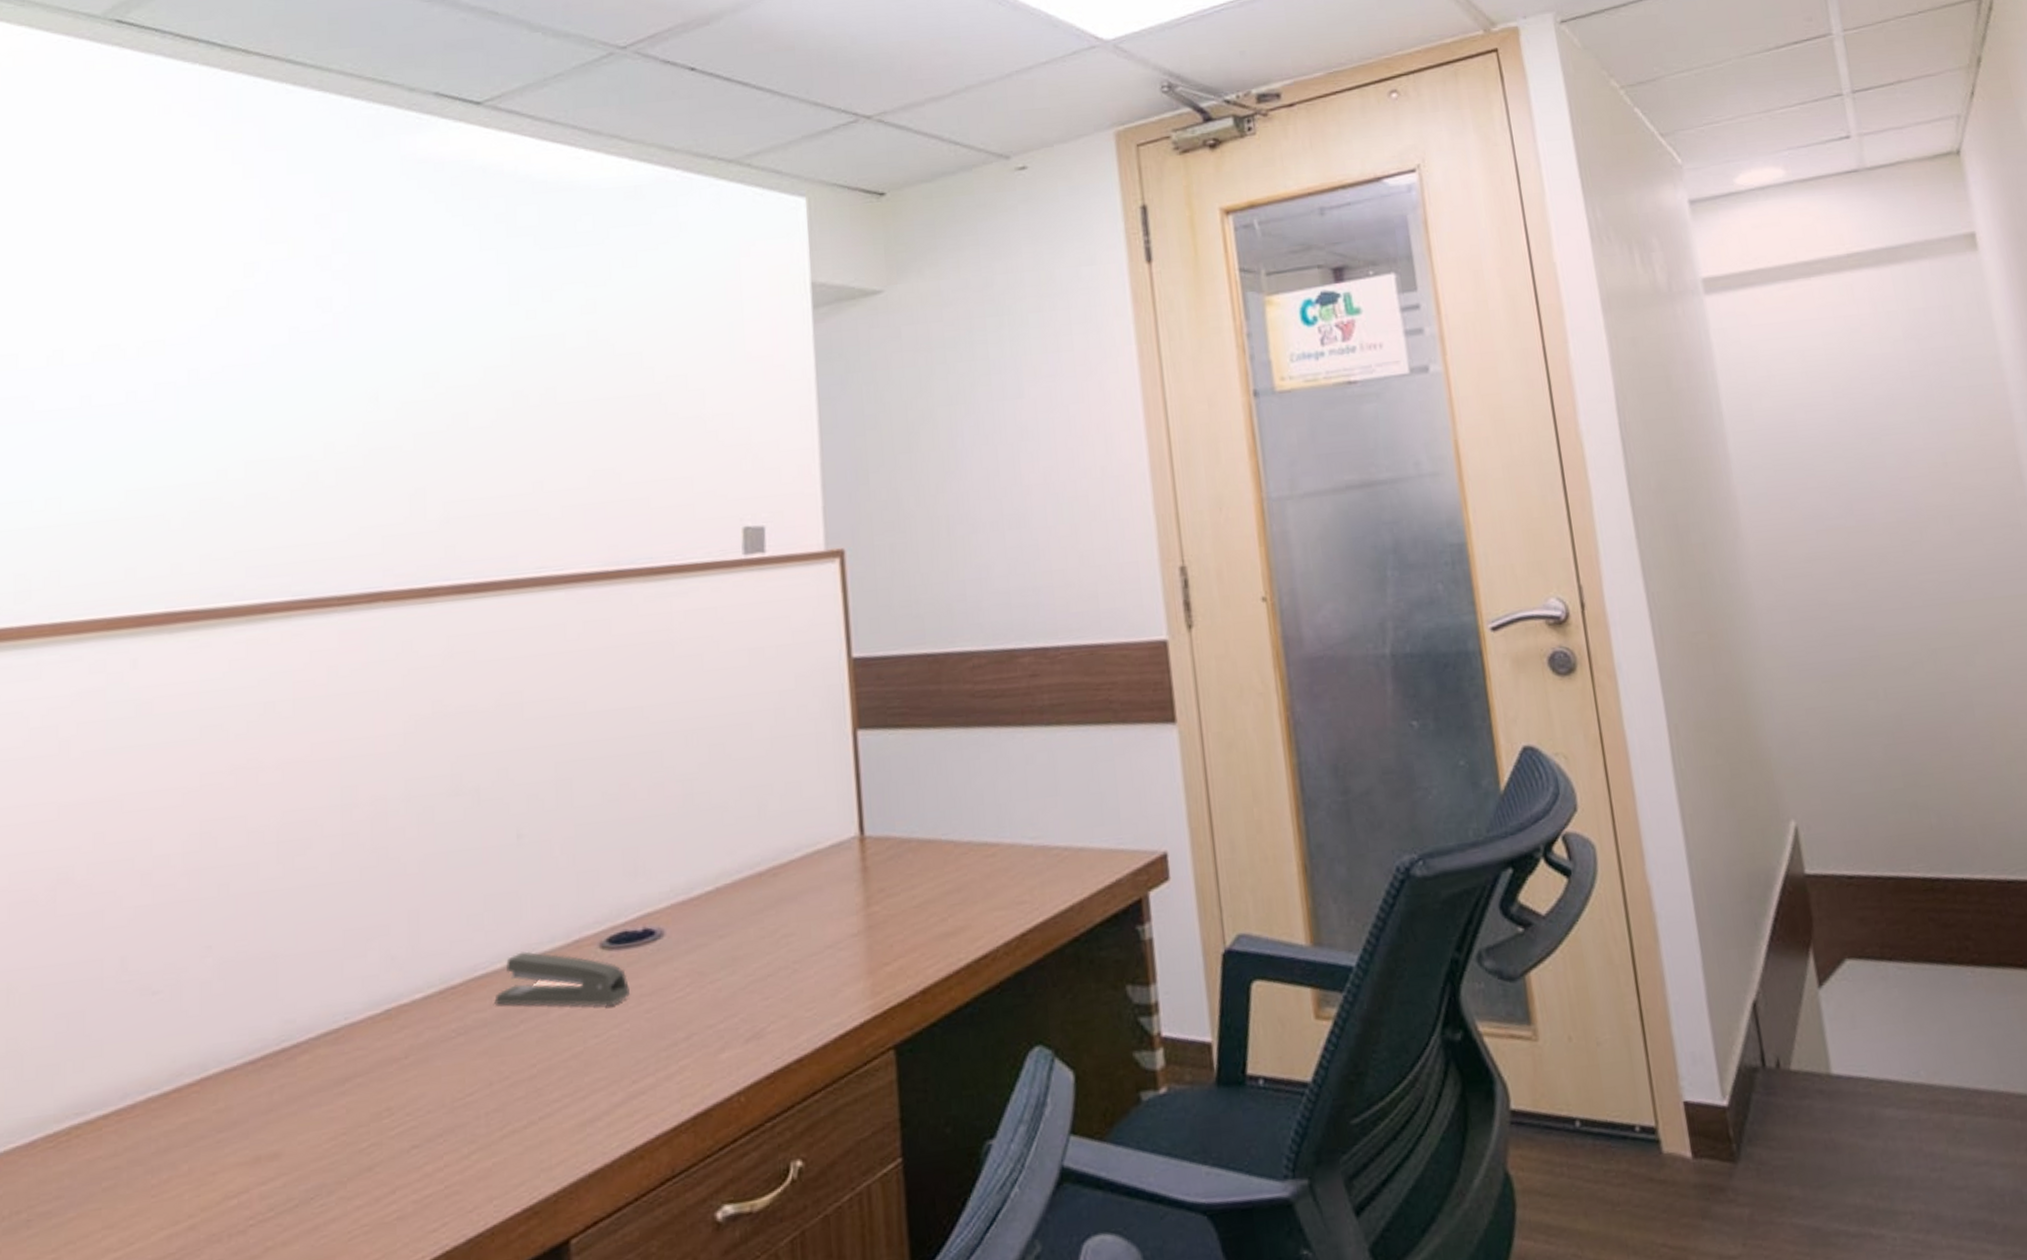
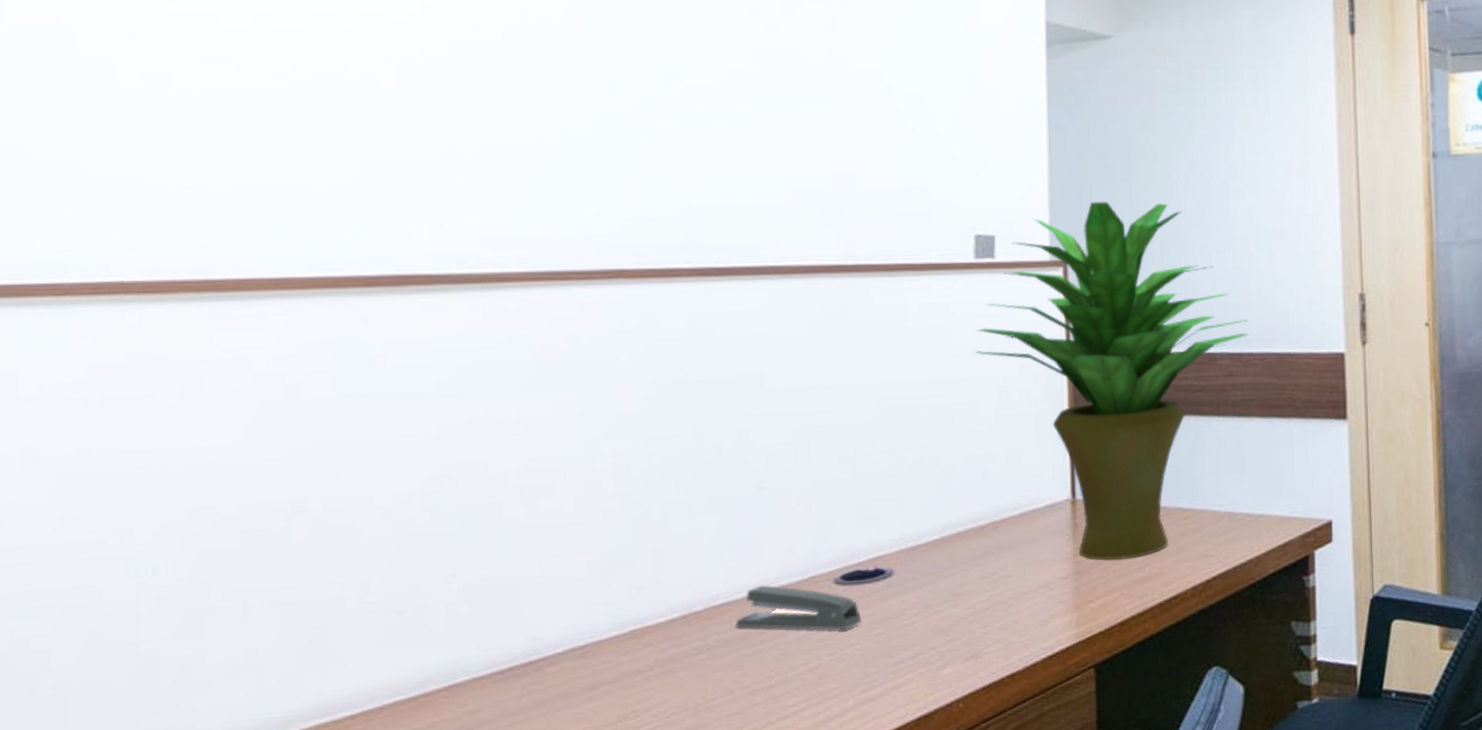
potted plant: none [747,475,1055,912] -> present [975,201,1250,561]

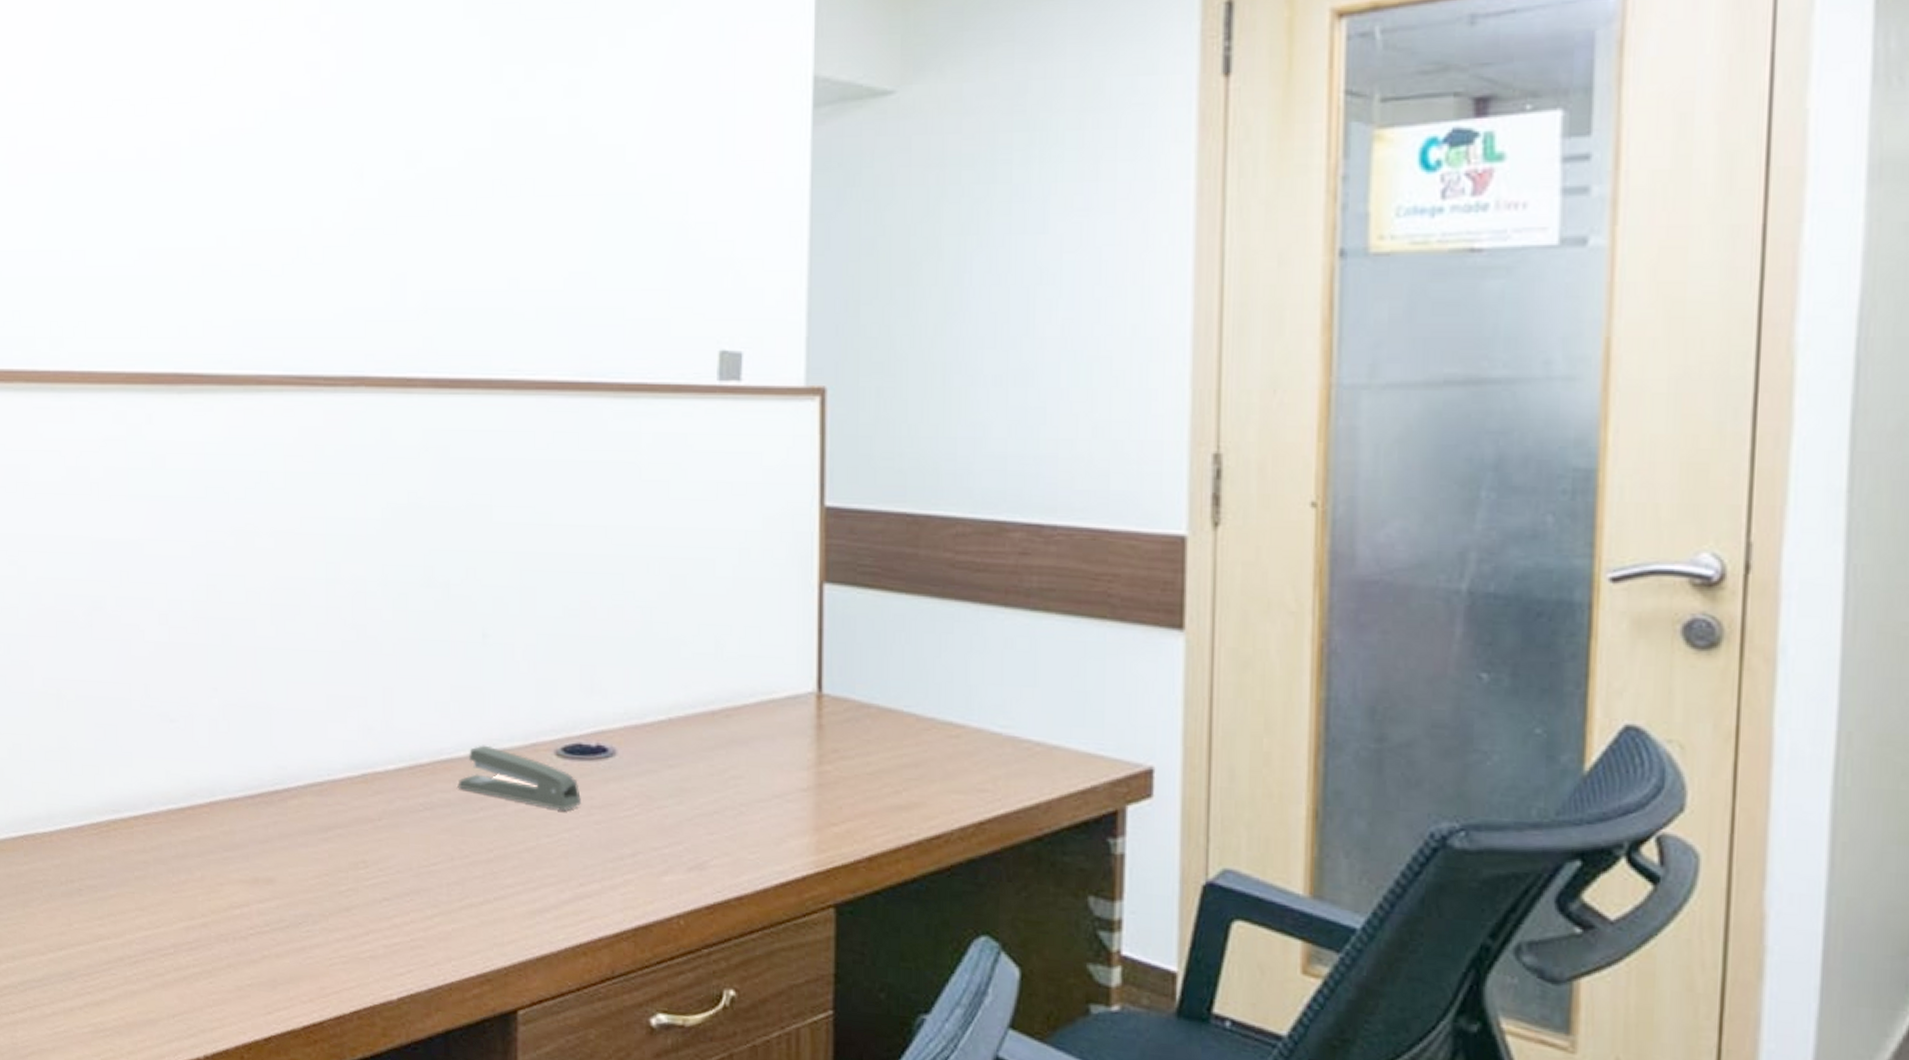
potted plant: present [975,201,1250,561] -> none [714,312,1054,779]

